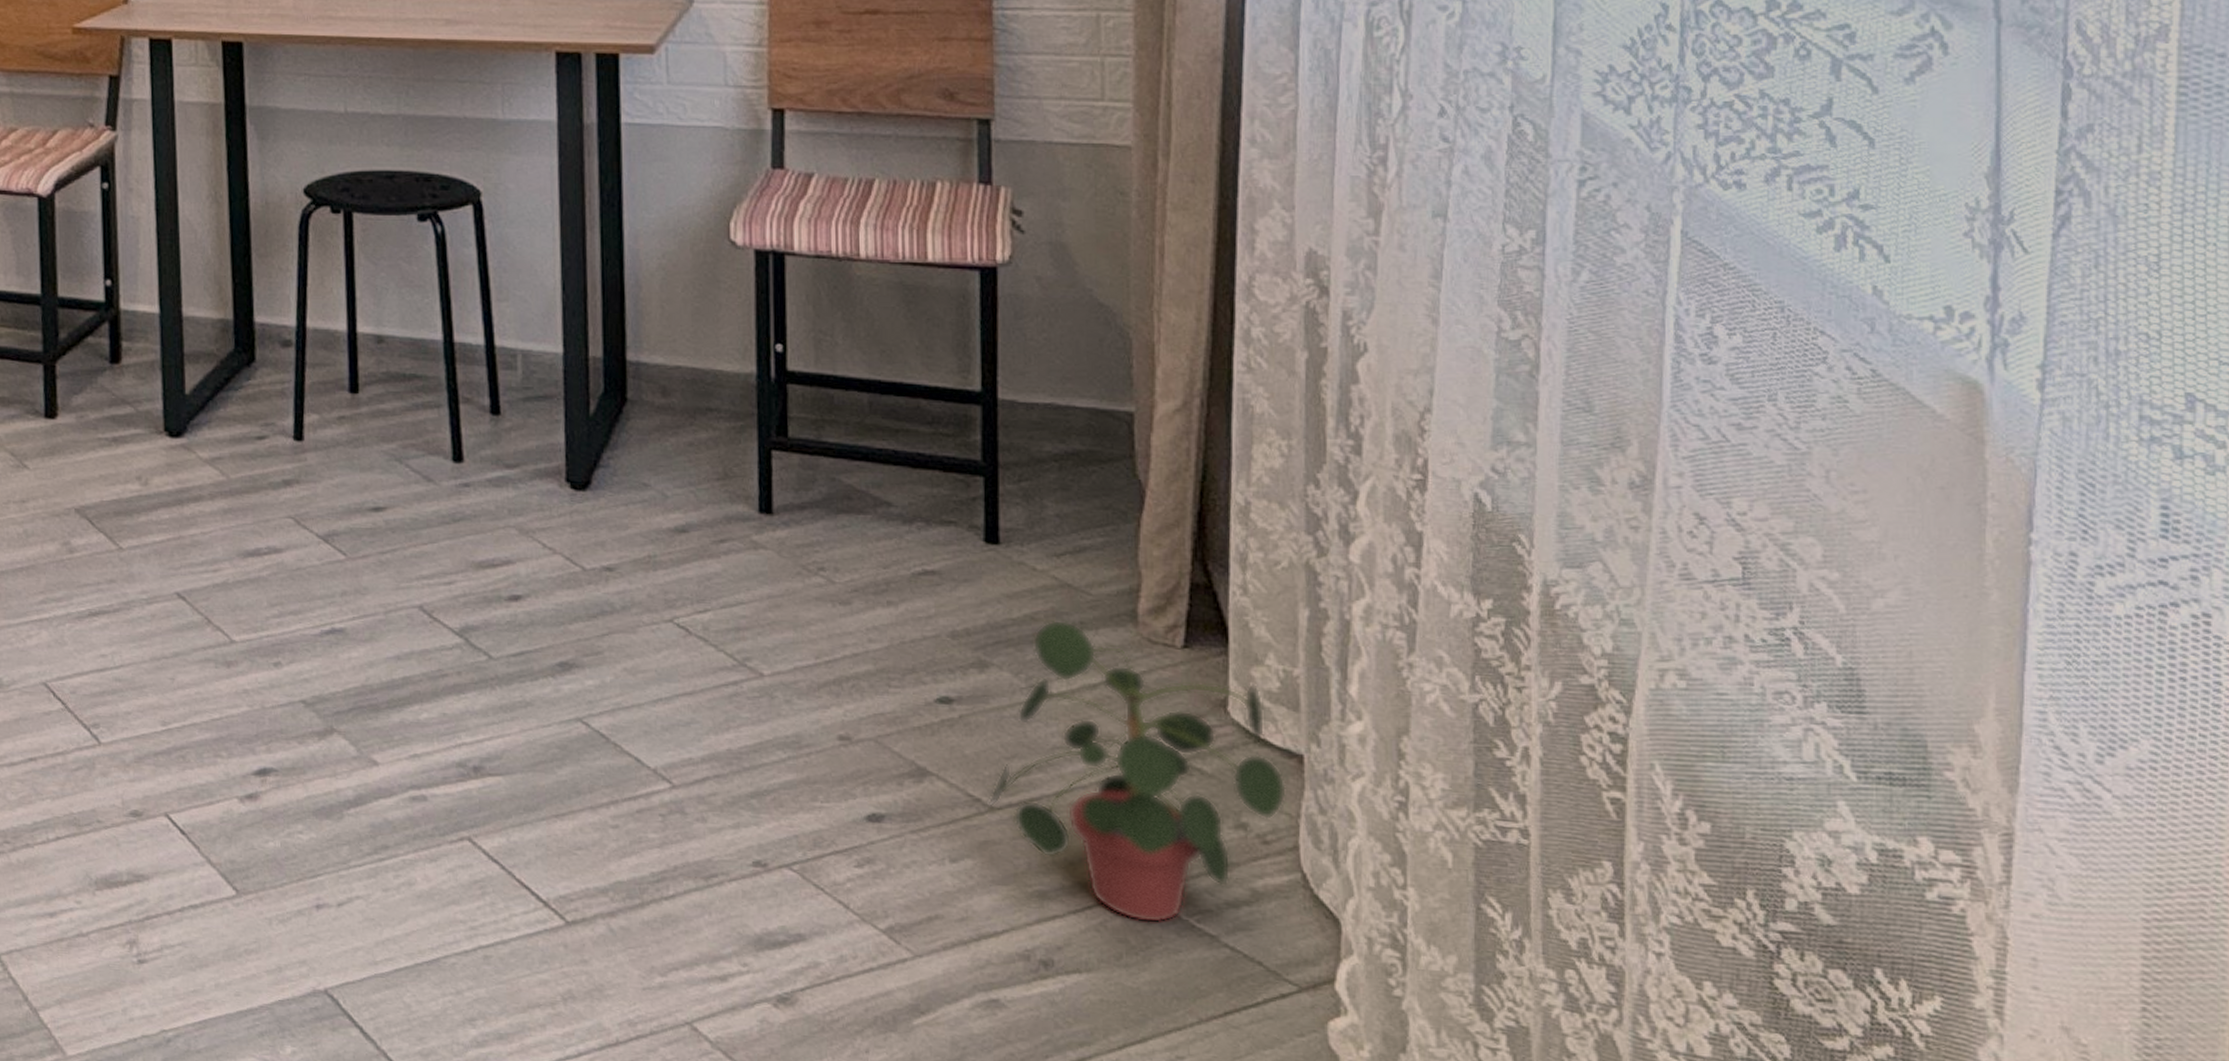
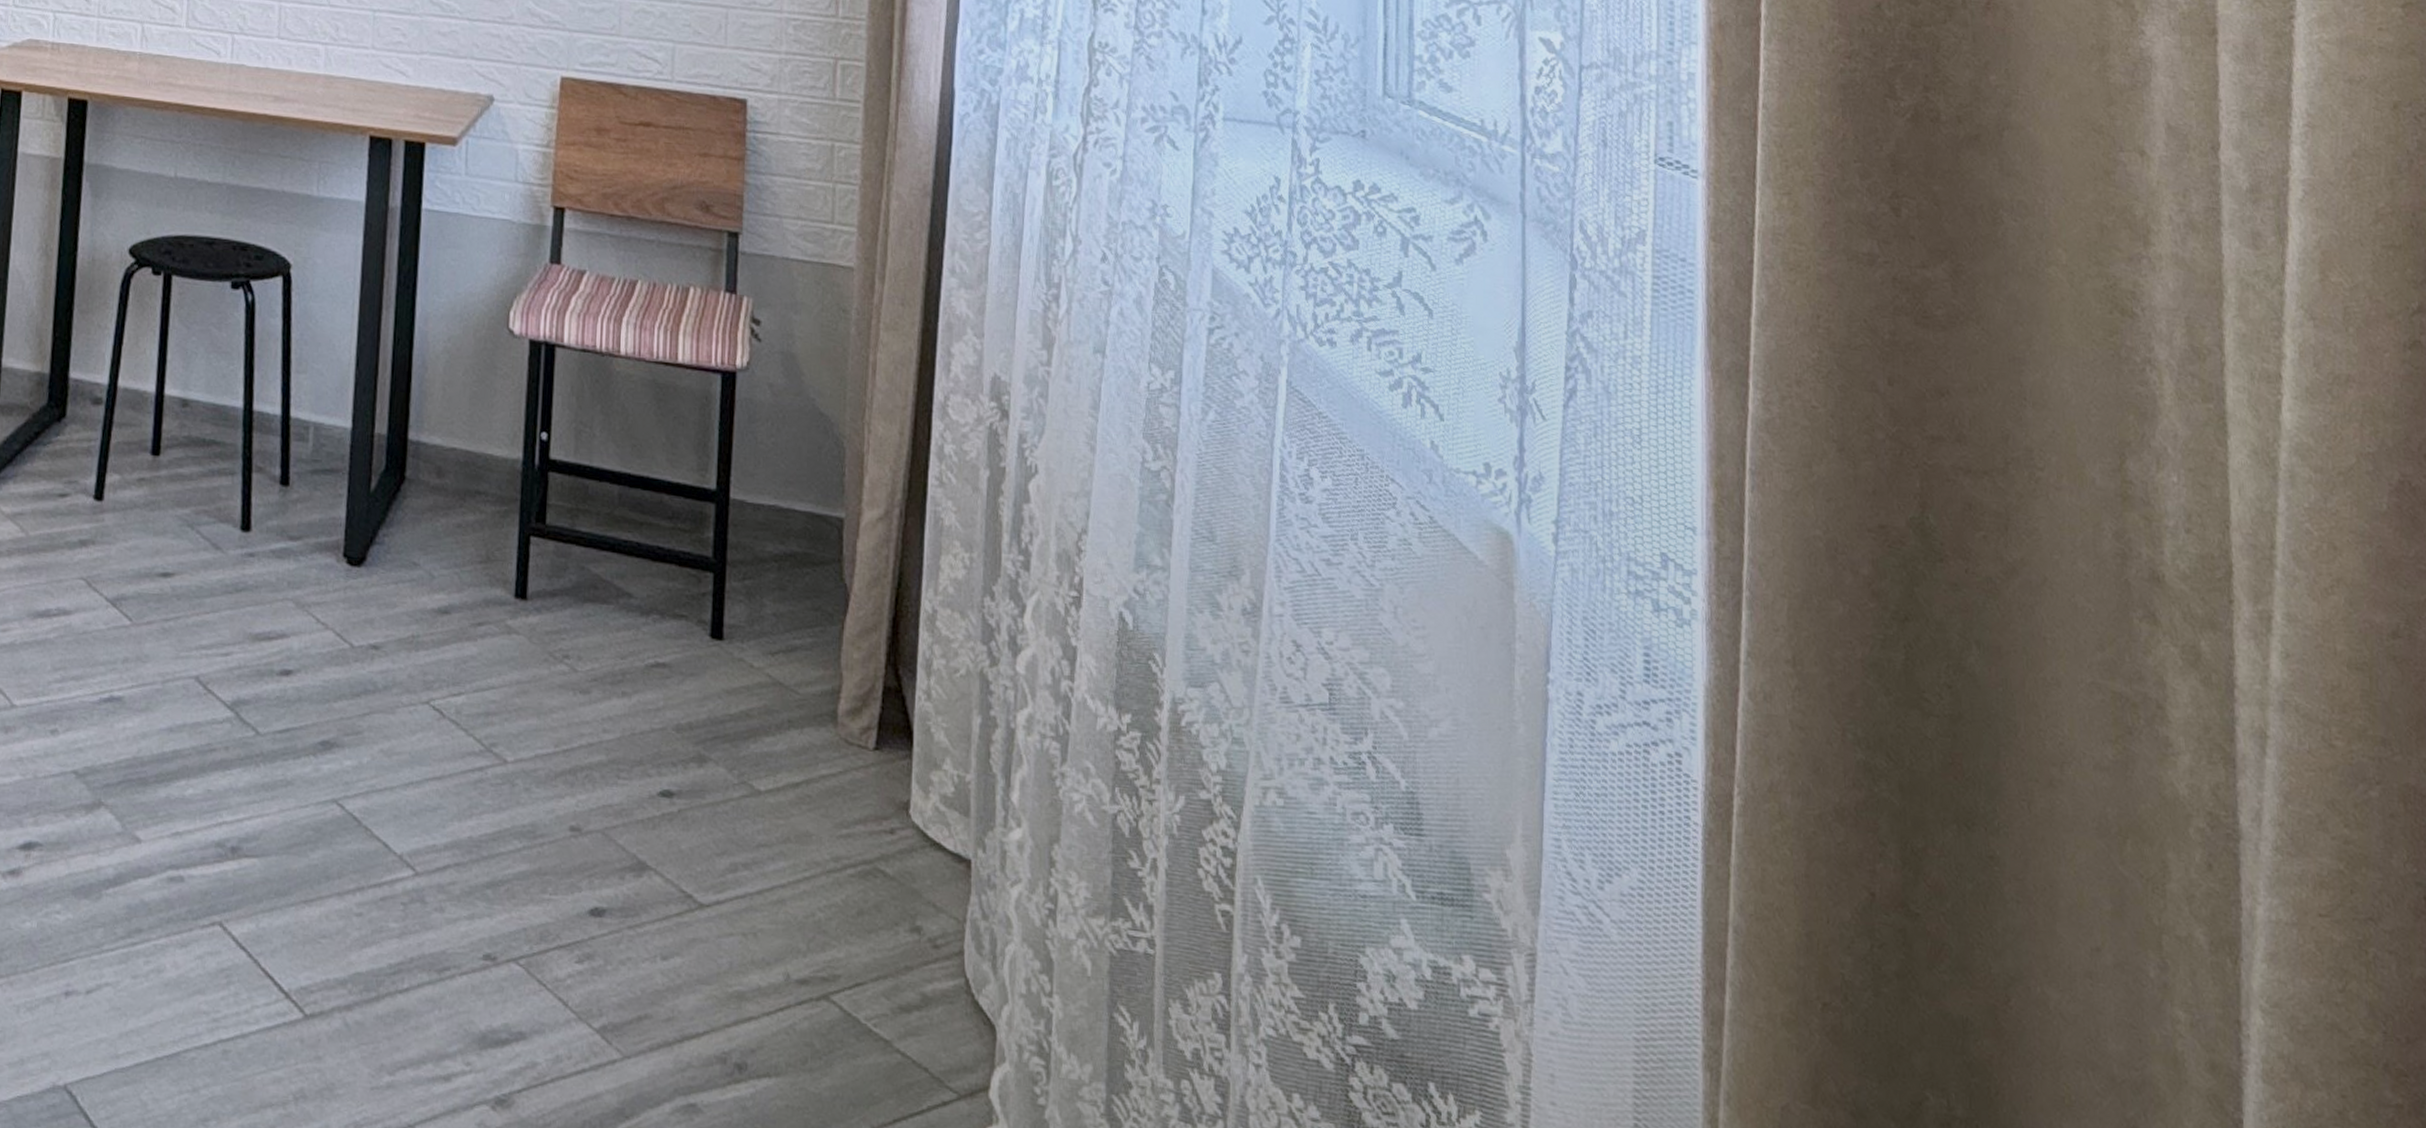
potted plant: present [987,619,1288,924] -> none [698,717,957,1027]

